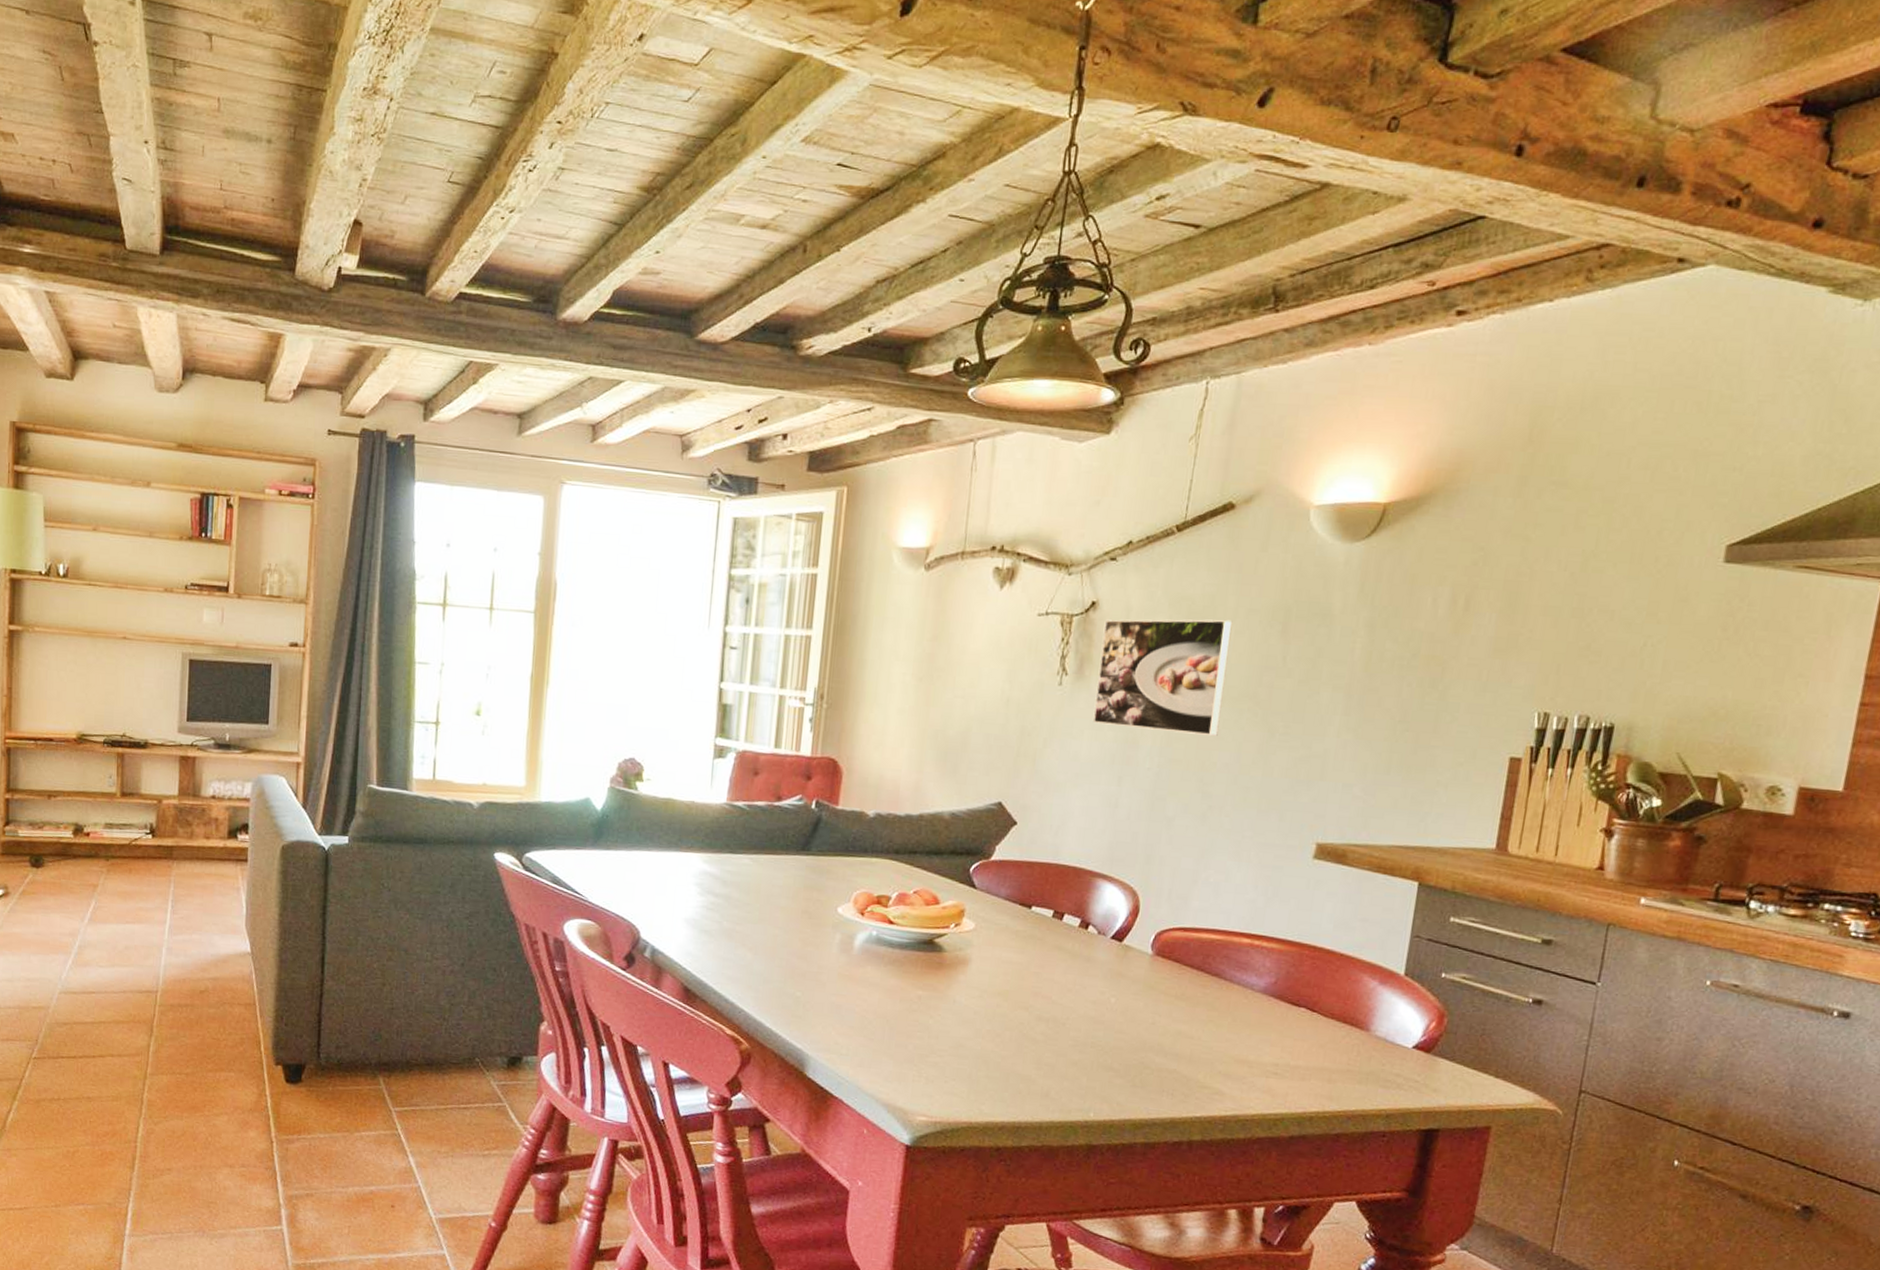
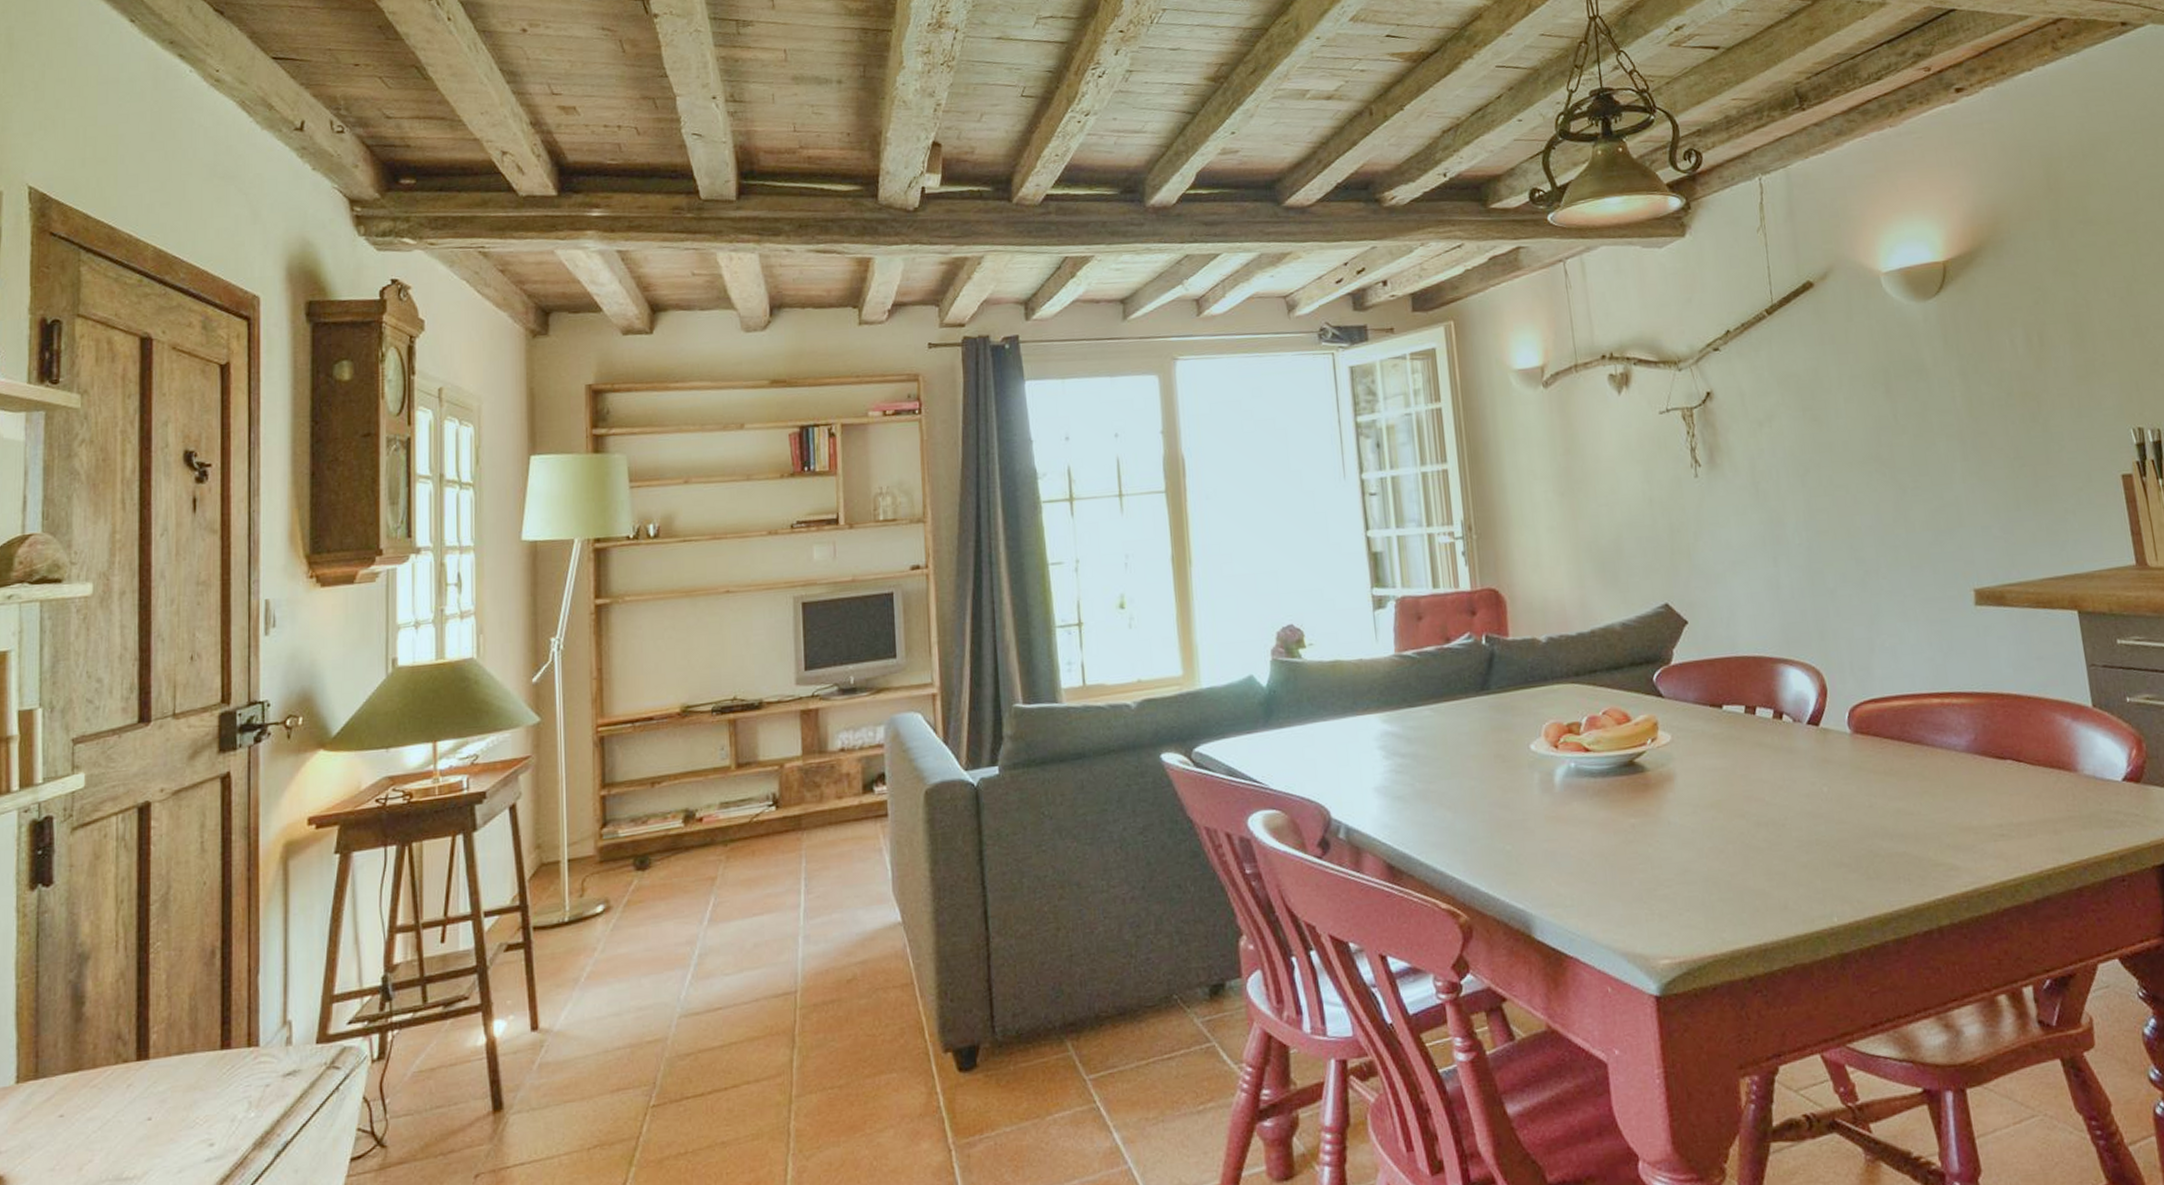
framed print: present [1092,619,1233,736] -> none [1723,389,1855,509]

